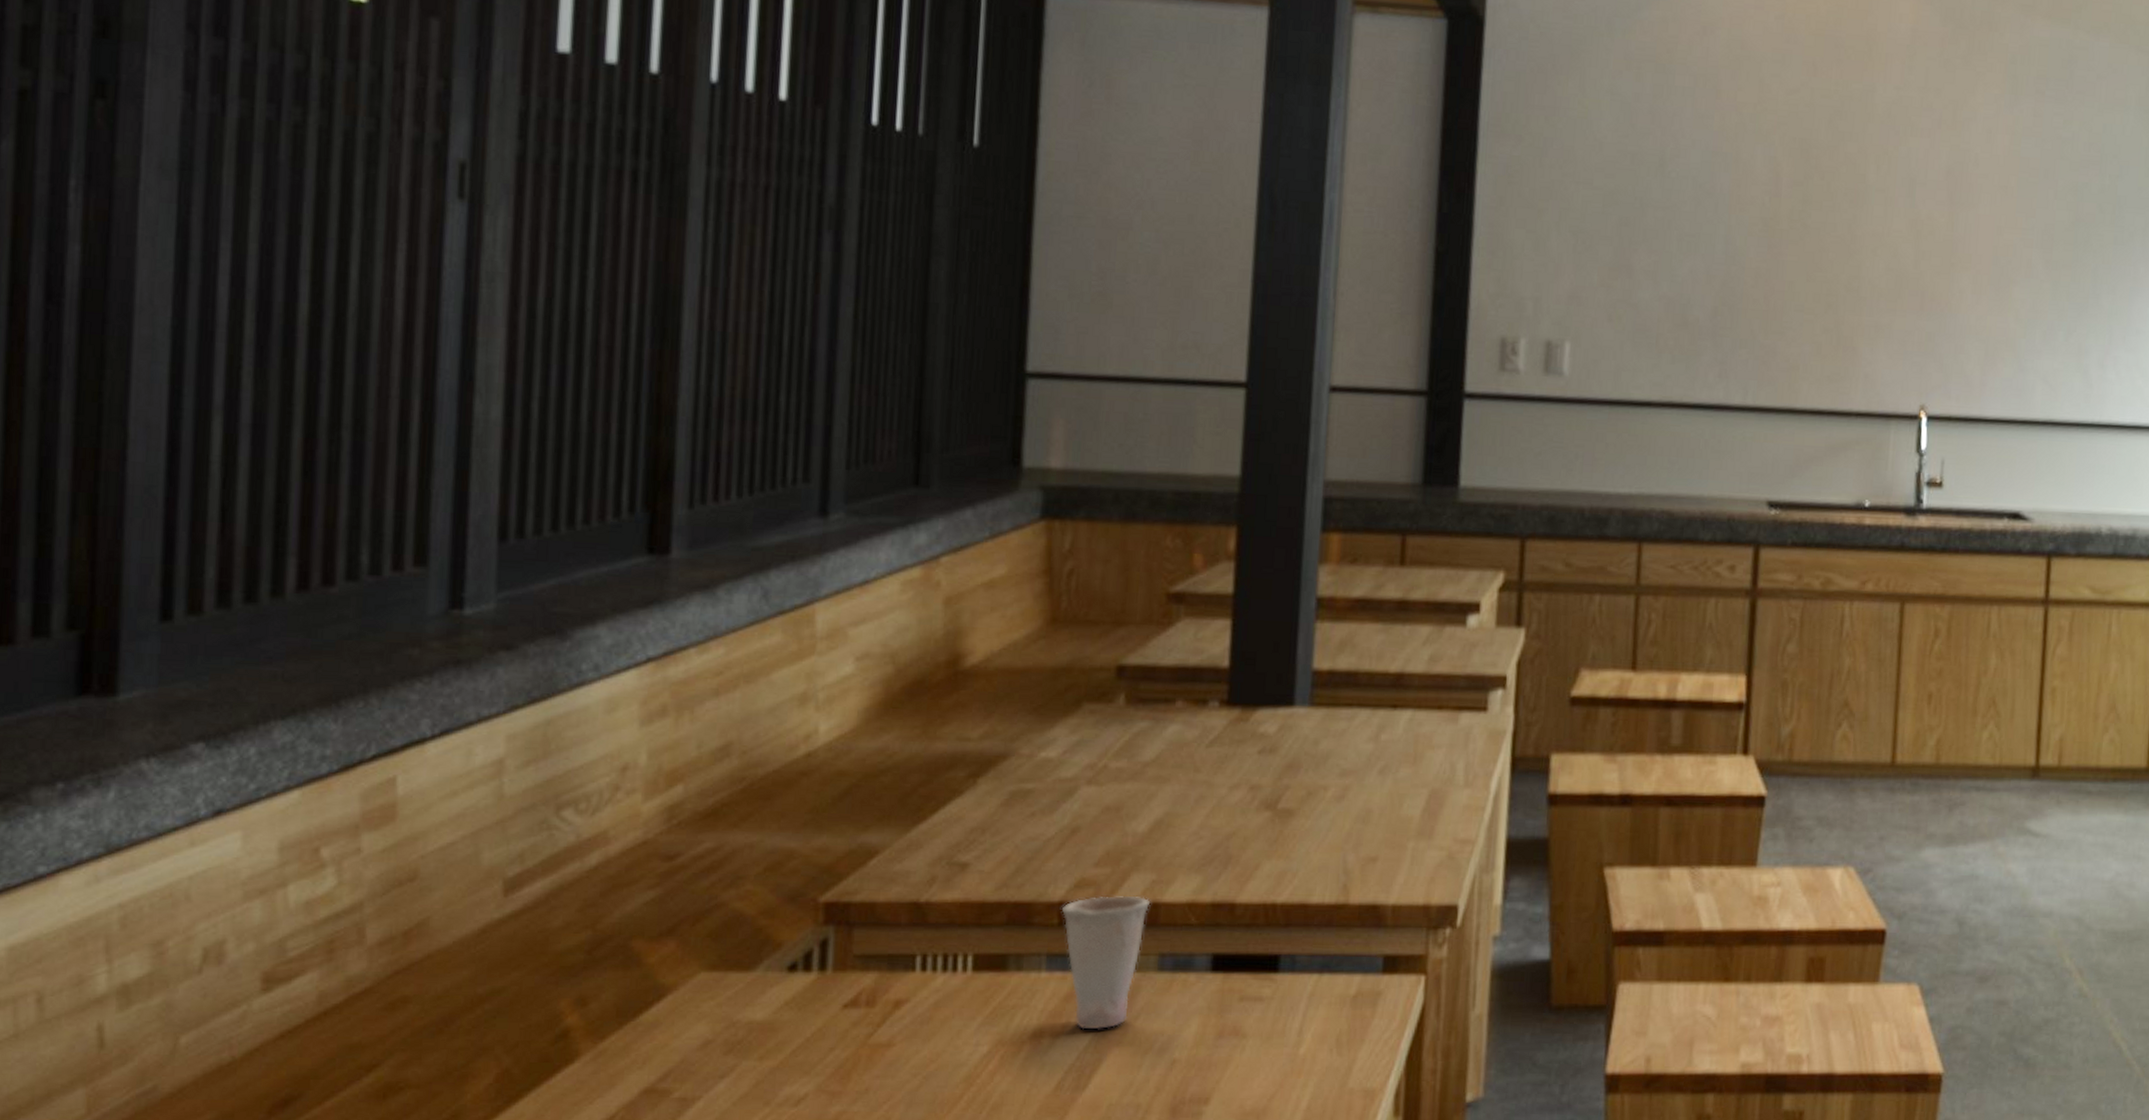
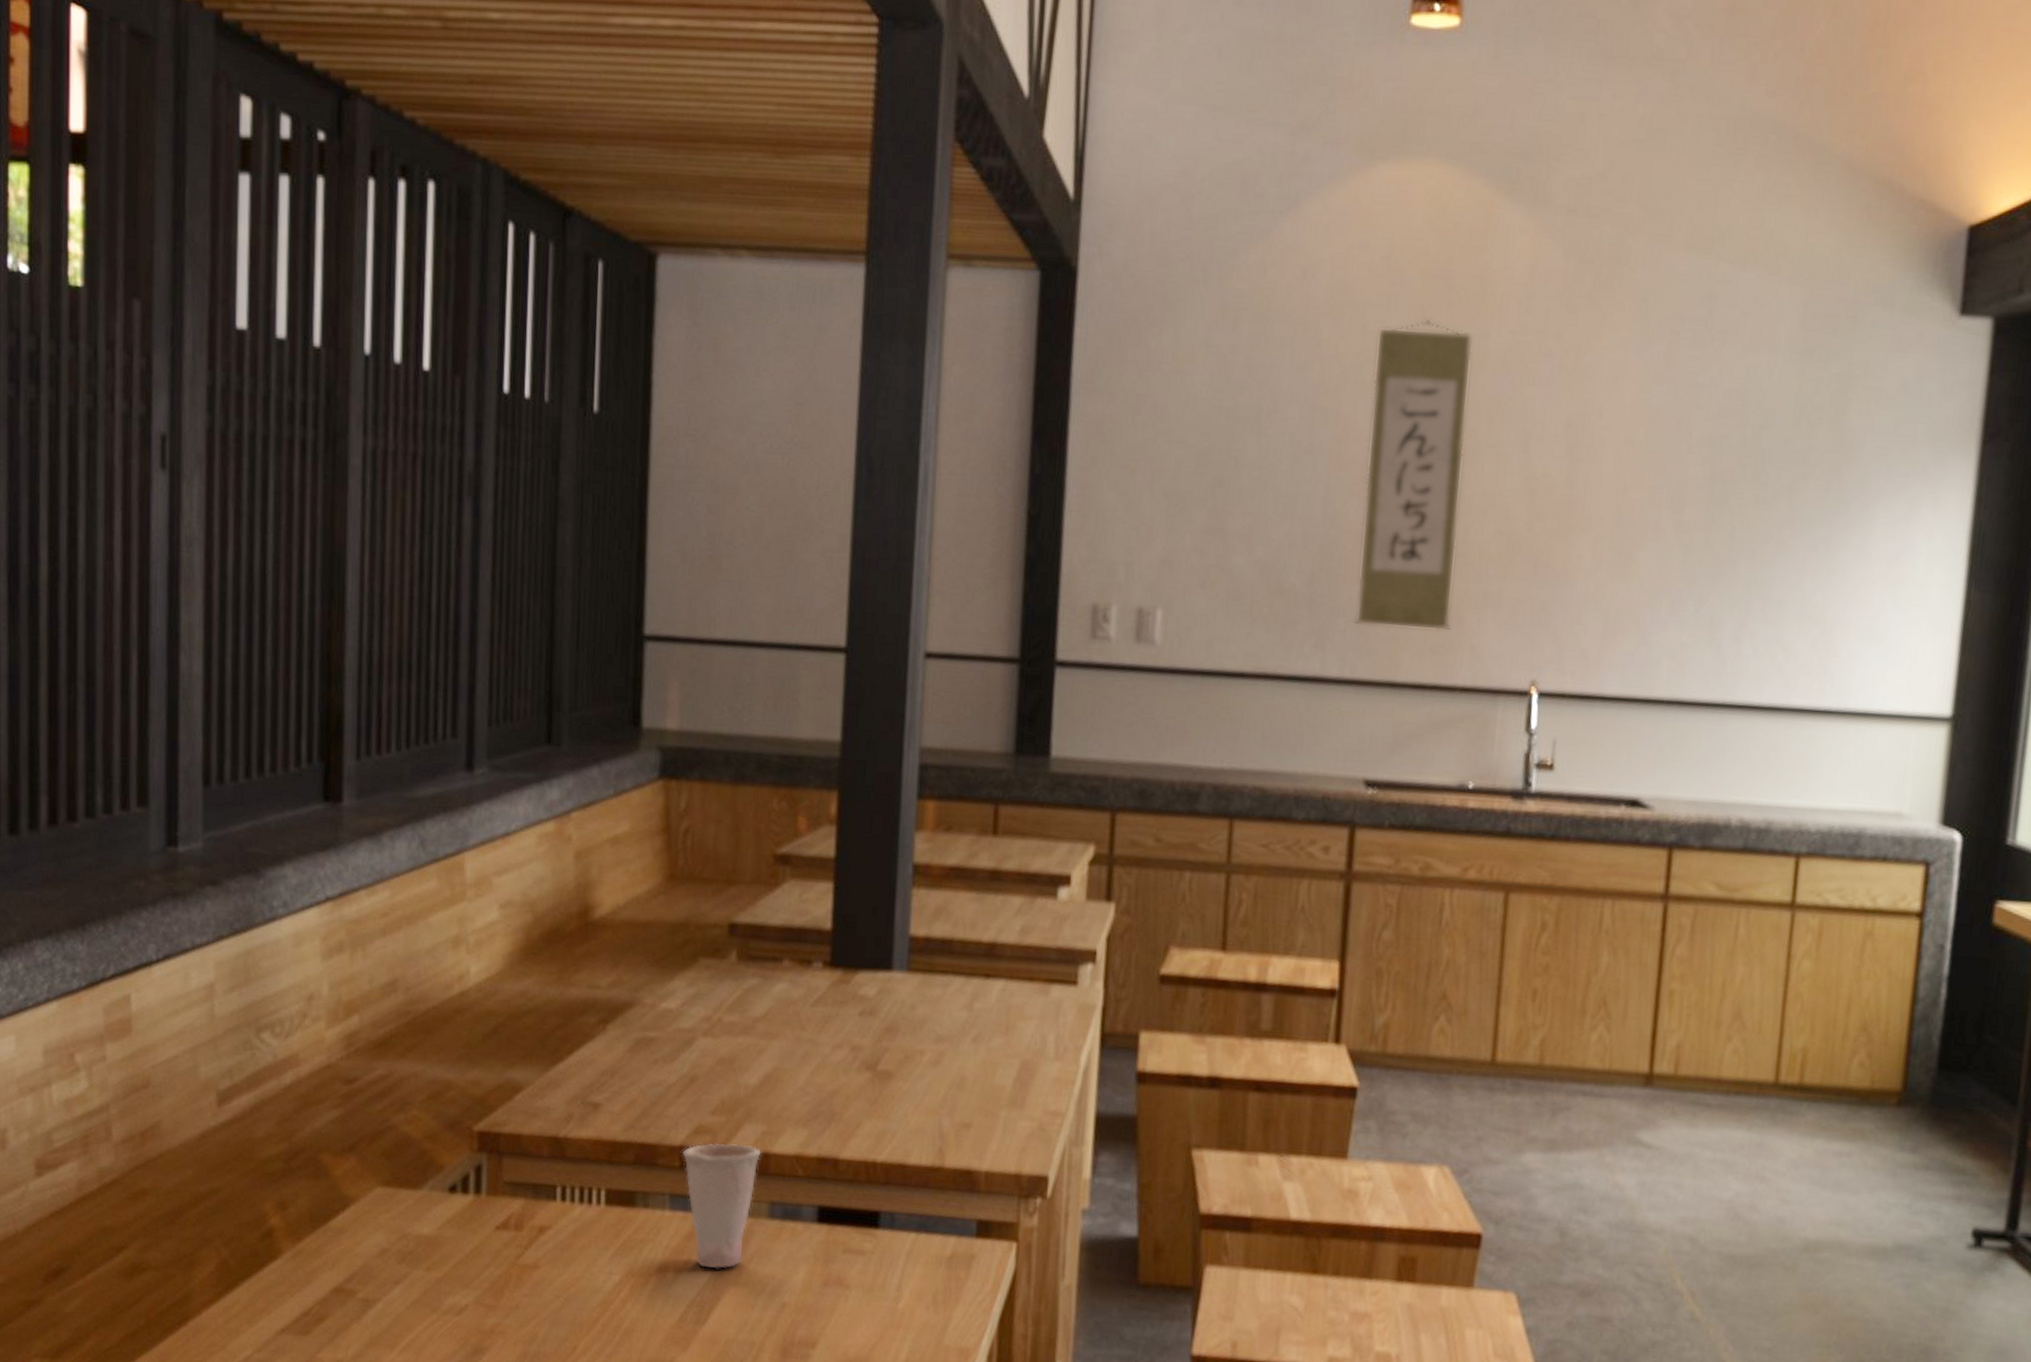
wall scroll: none [1755,75,1861,361] -> present [1354,320,1473,631]

